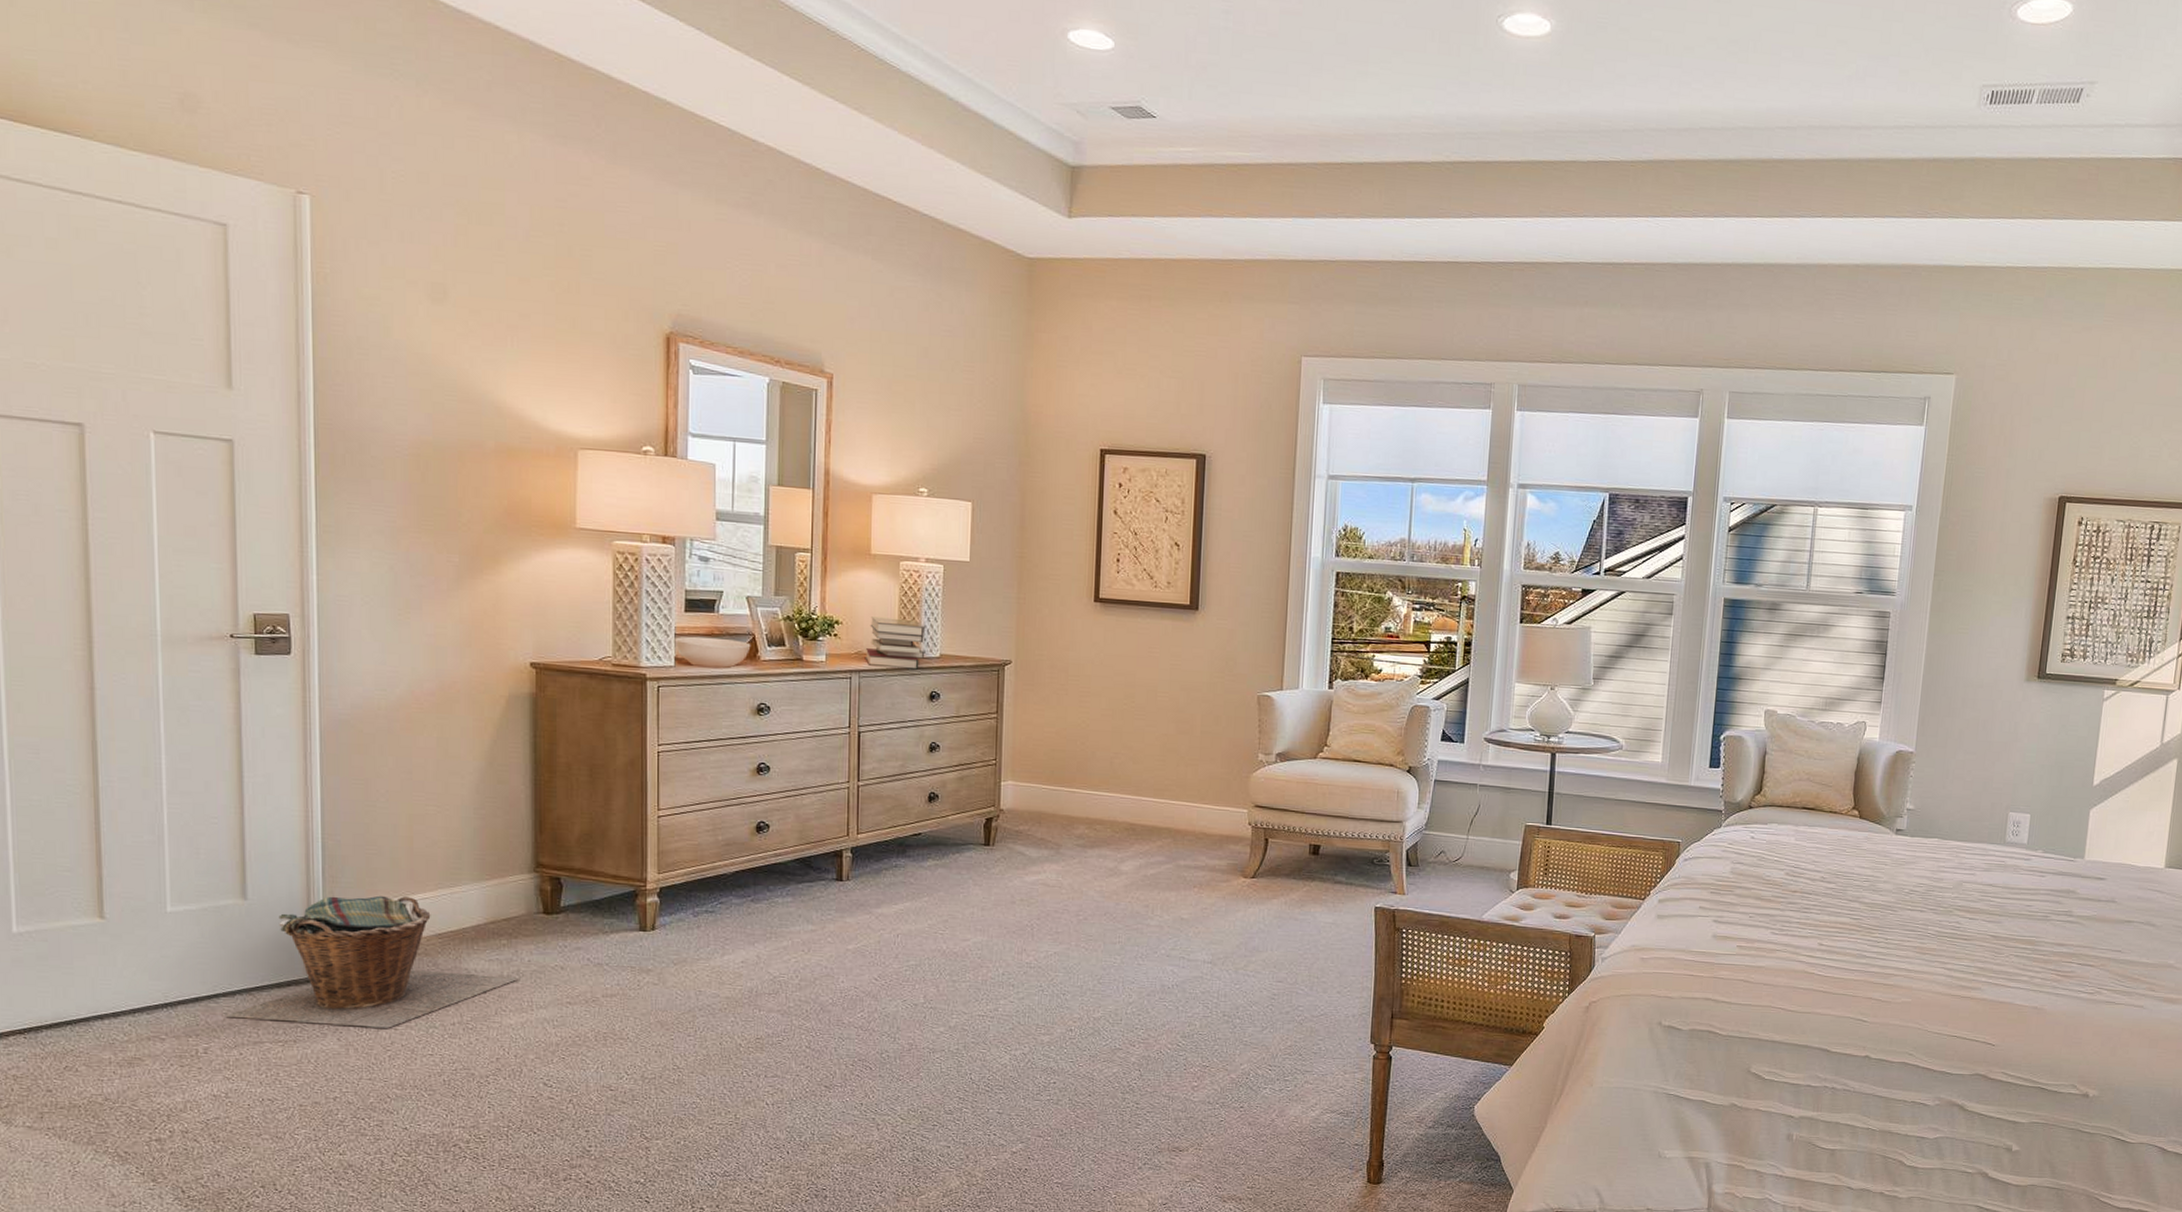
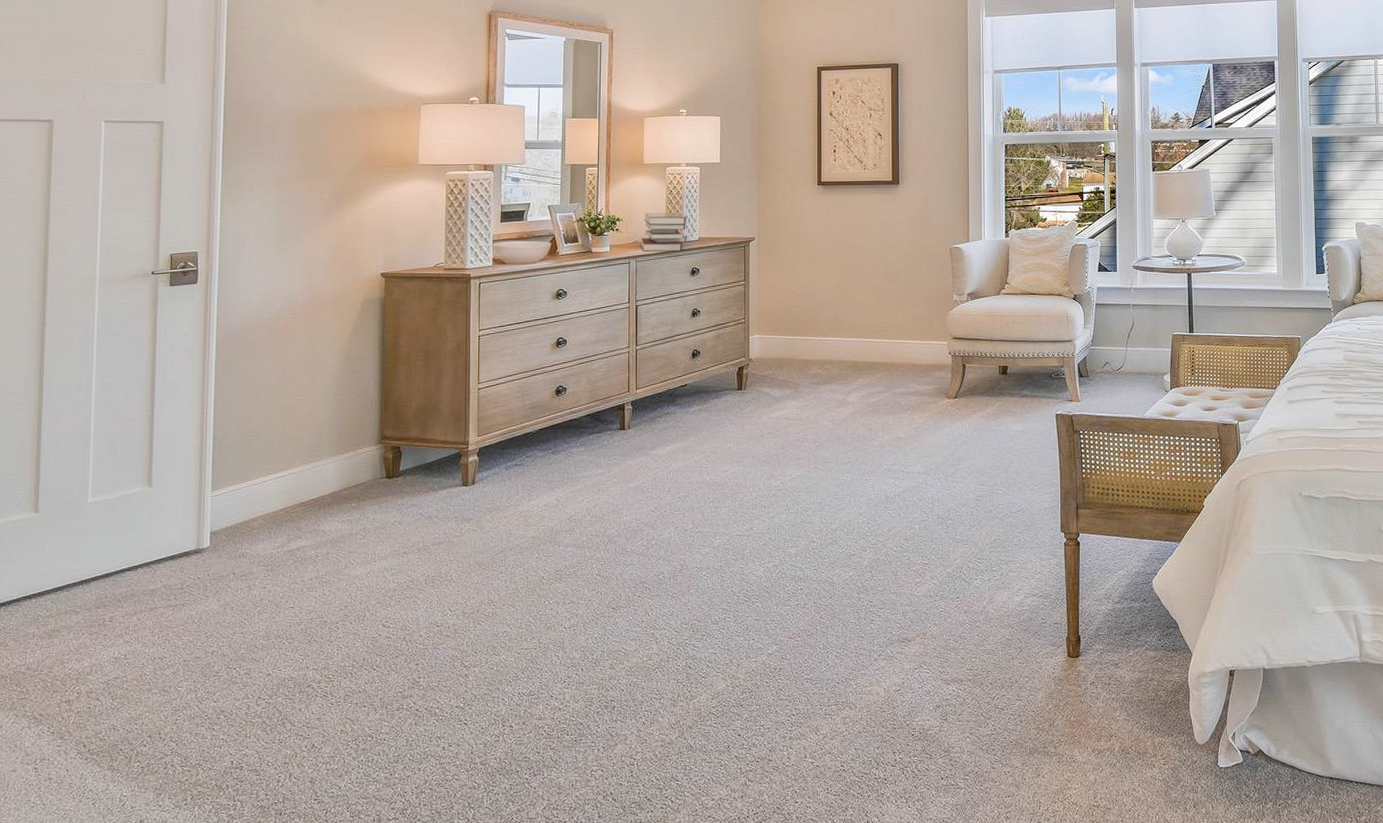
laundry basket: present [225,895,518,1028] -> none [128,473,364,589]

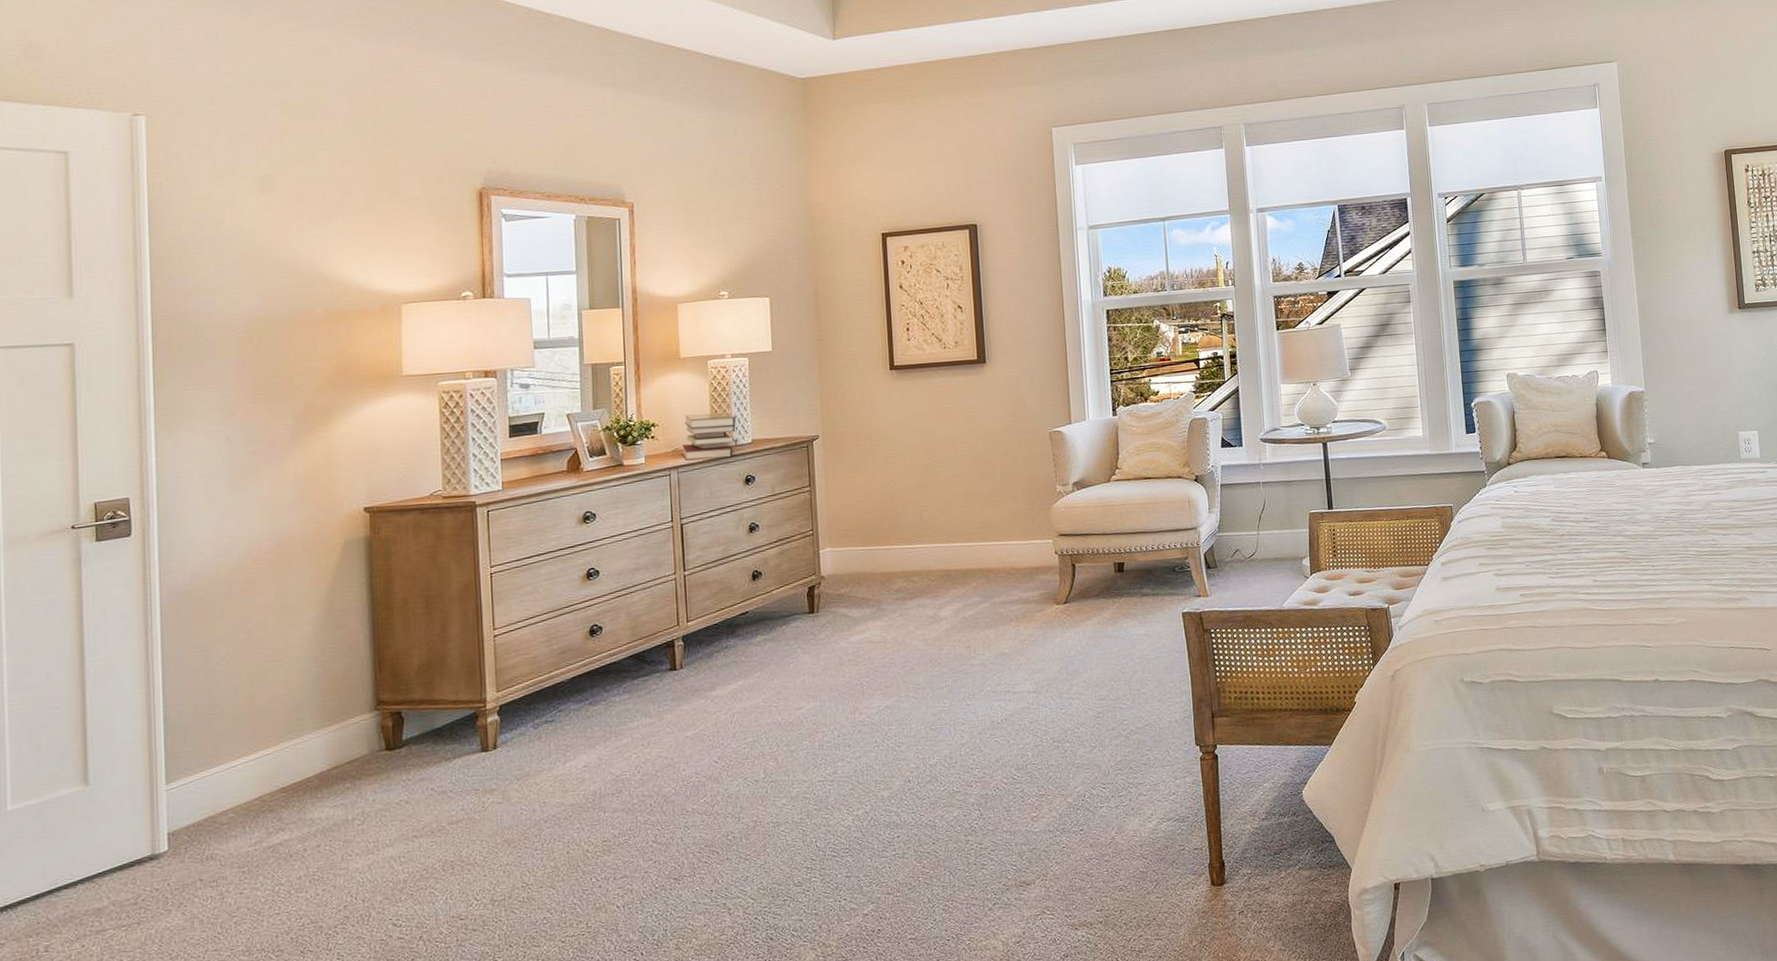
bowl: present [492,240,552,265] -> none [501,456,574,487]

